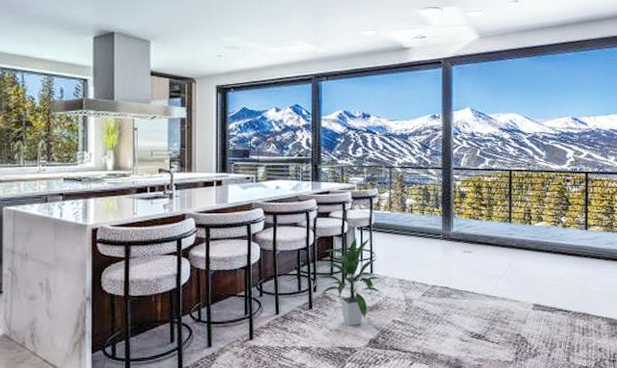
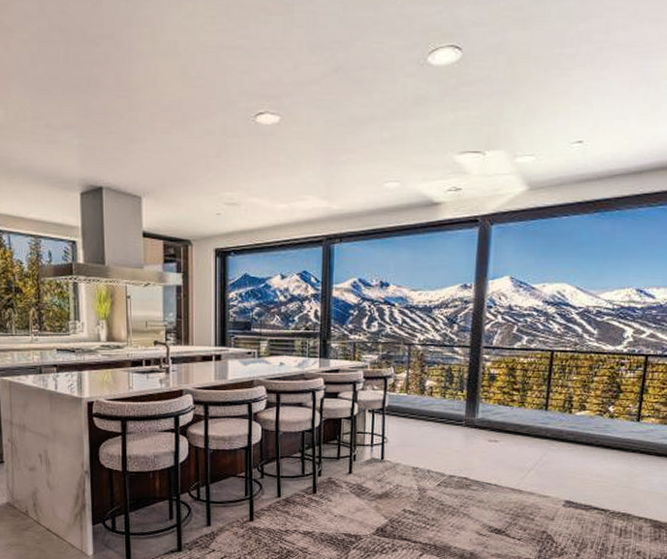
indoor plant: present [317,237,382,326] -> none [322,420,394,513]

